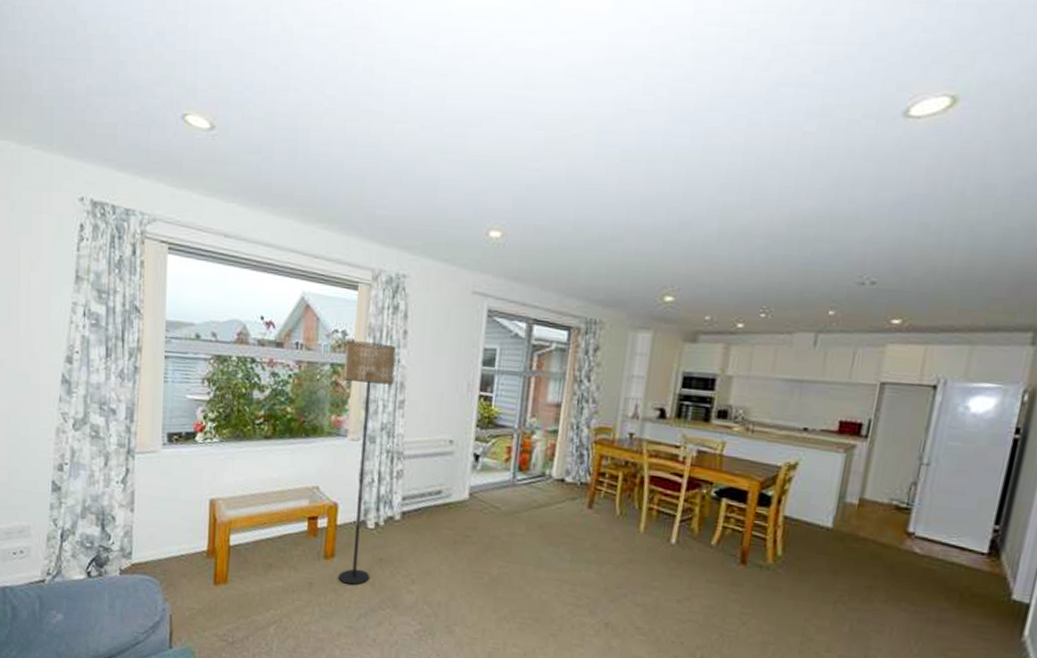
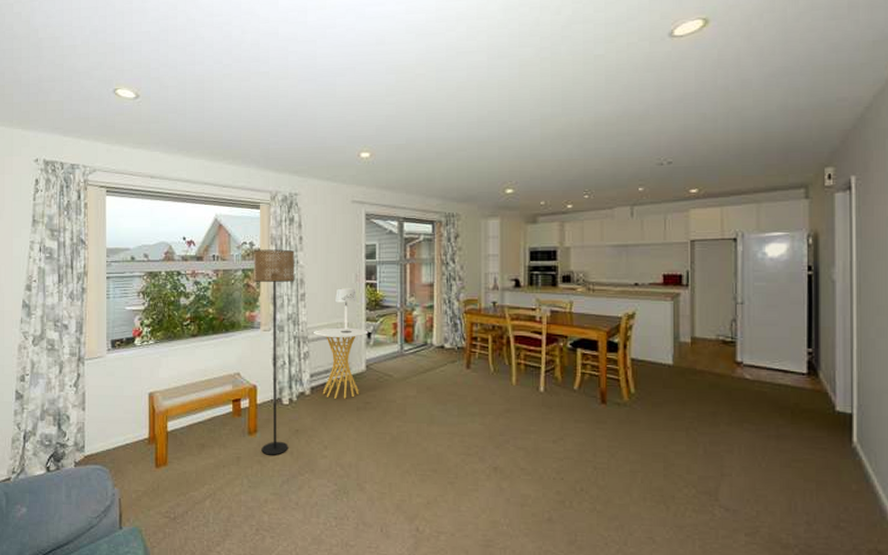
side table: none [409,444,477,529] -> present [313,327,369,399]
table lamp: none [440,398,468,454] -> present [335,288,358,334]

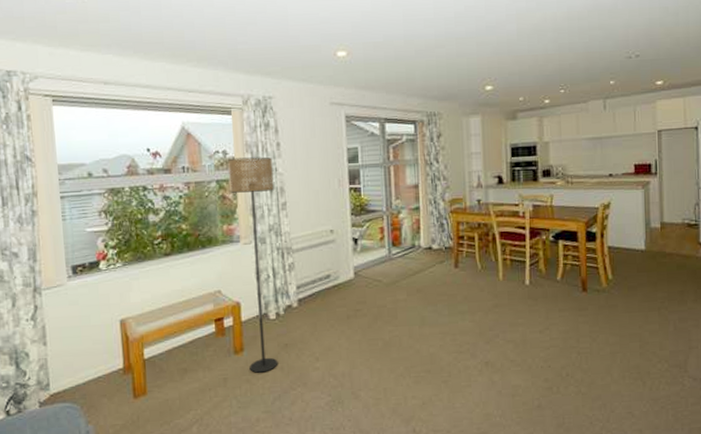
side table: present [313,327,369,399] -> none [297,234,355,309]
table lamp: present [335,288,358,334] -> none [319,194,342,242]

